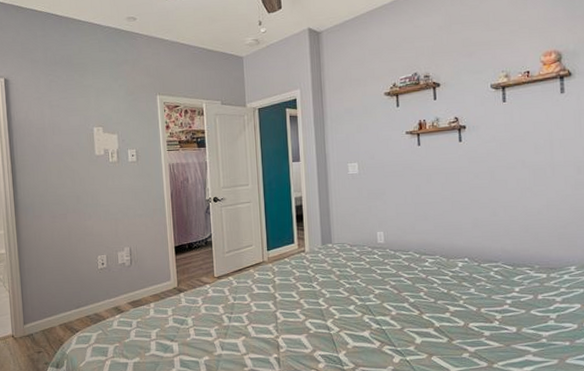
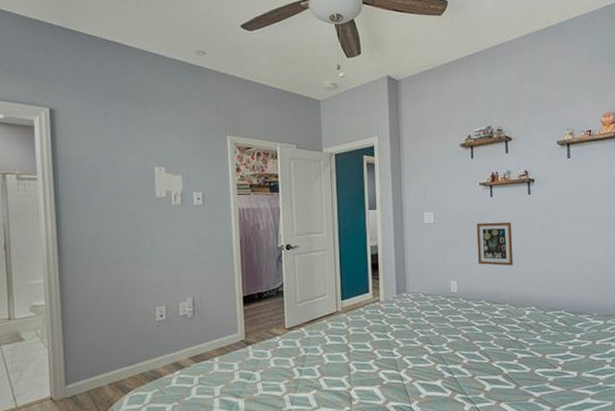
picture frame: none [403,170,444,216] -> present [476,222,513,266]

